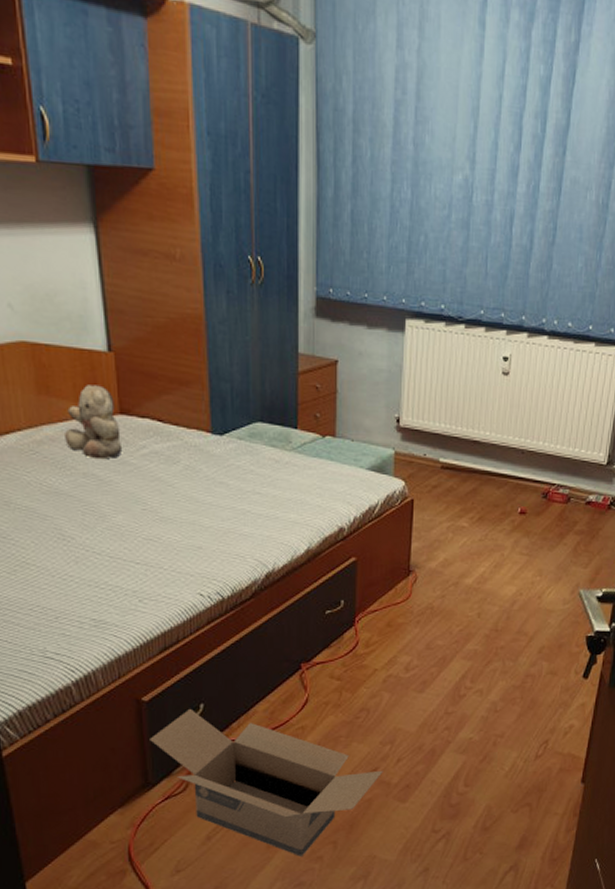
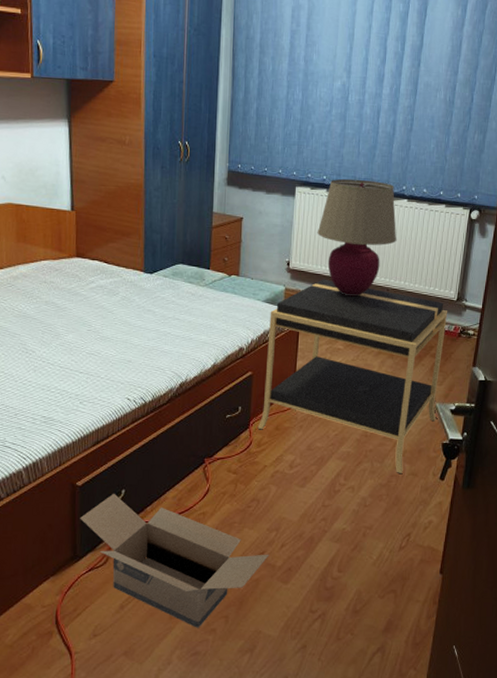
teddy bear: present [65,385,123,460] -> none [34,235,77,291]
nightstand: none [364,439,596,673] -> present [257,279,448,473]
table lamp: none [434,308,535,461] -> present [317,178,397,297]

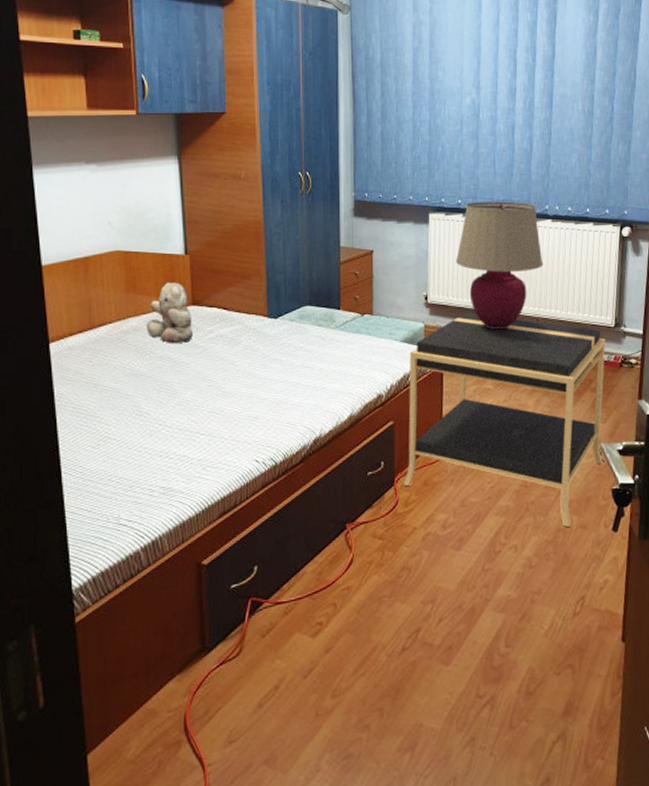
teddy bear: none [34,235,77,291] -> present [147,282,194,344]
cardboard box: present [80,493,269,628] -> none [208,570,426,725]

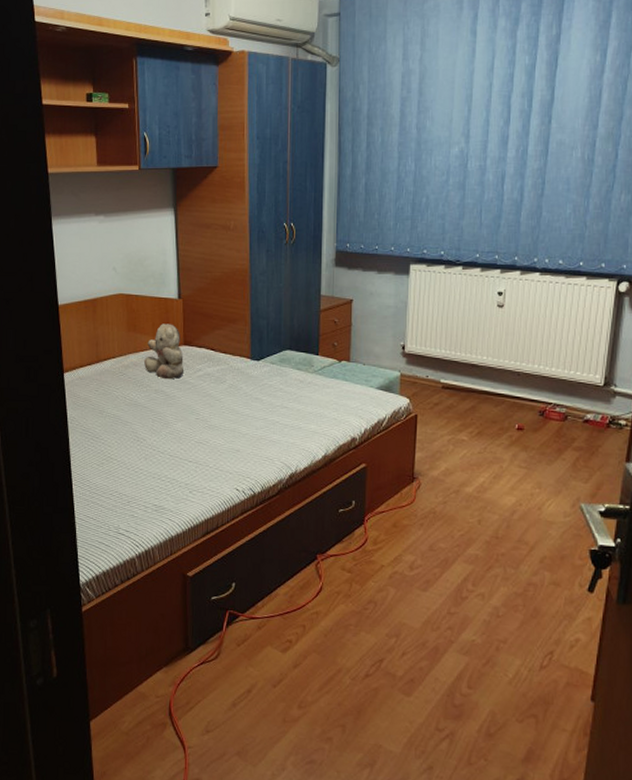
nightstand: present [403,312,606,527] -> none [373,363,593,582]
table lamp: present [455,201,544,330] -> none [435,253,528,382]

